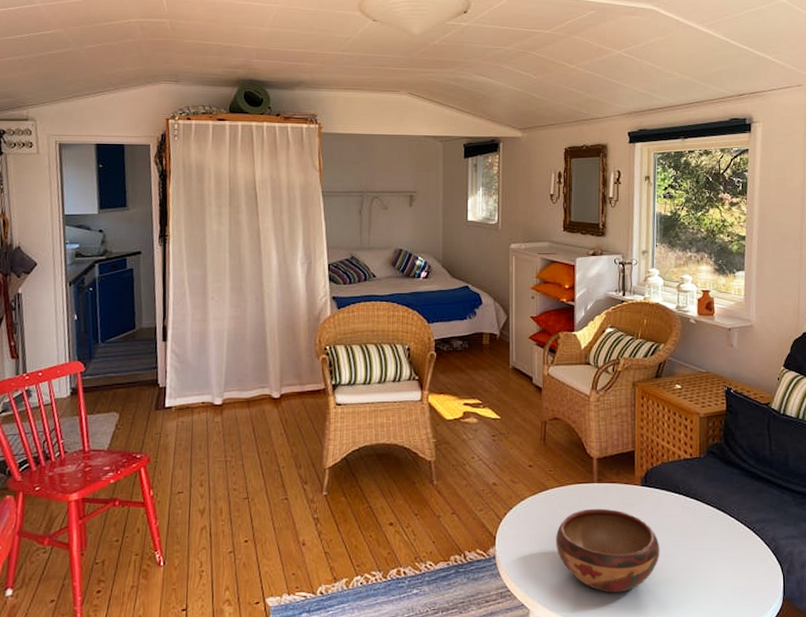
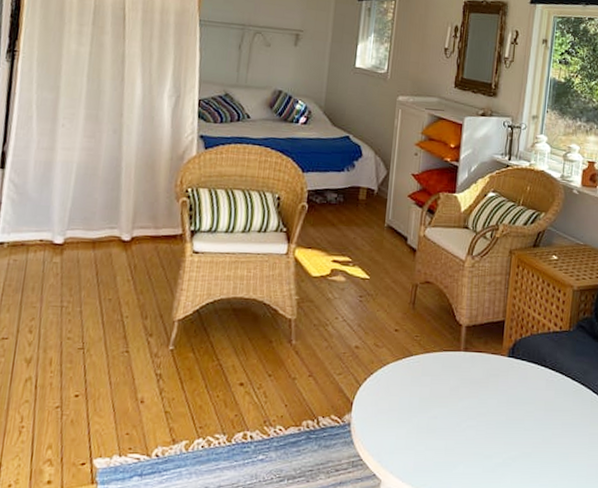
decorative bowl: present [555,508,660,593] -> none [414,377,521,466]

